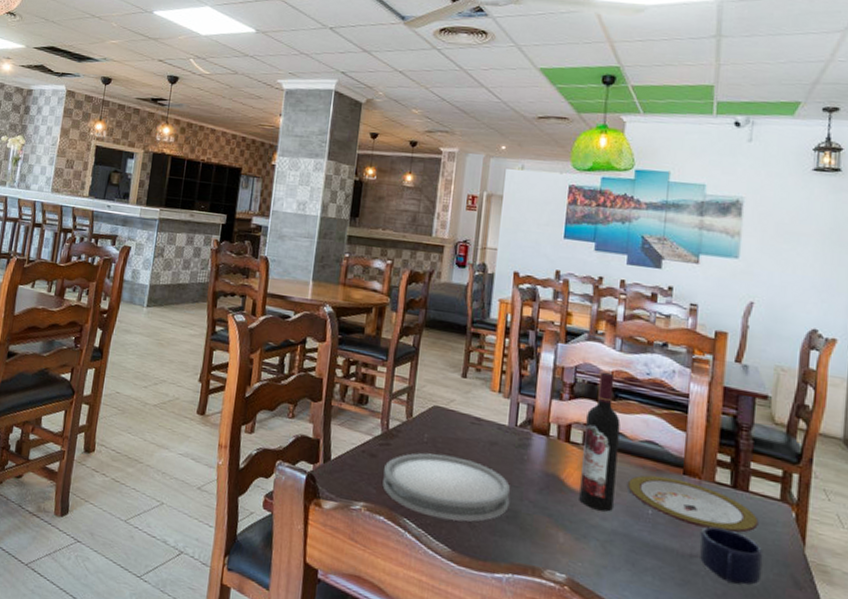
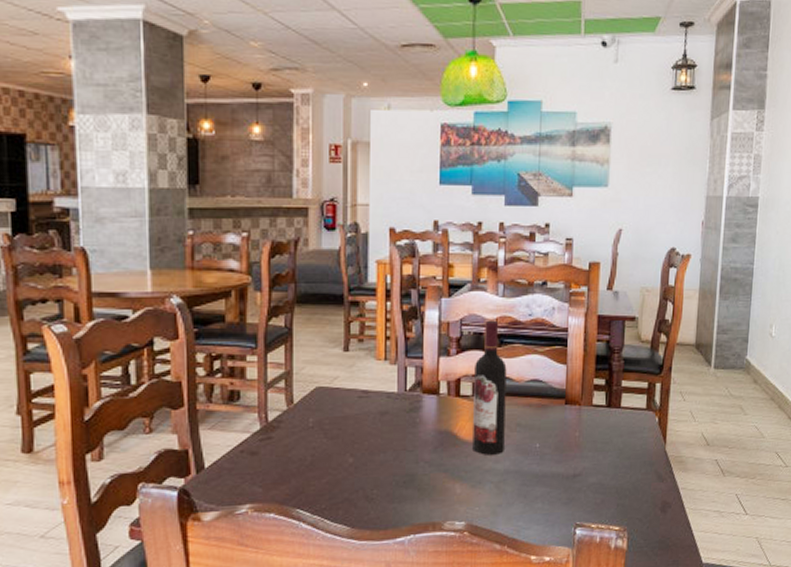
plate: present [382,453,511,522] -> none [268,435,406,501]
plate: present [628,475,759,533] -> none [517,409,629,449]
mug: present [699,526,764,585] -> none [581,444,634,490]

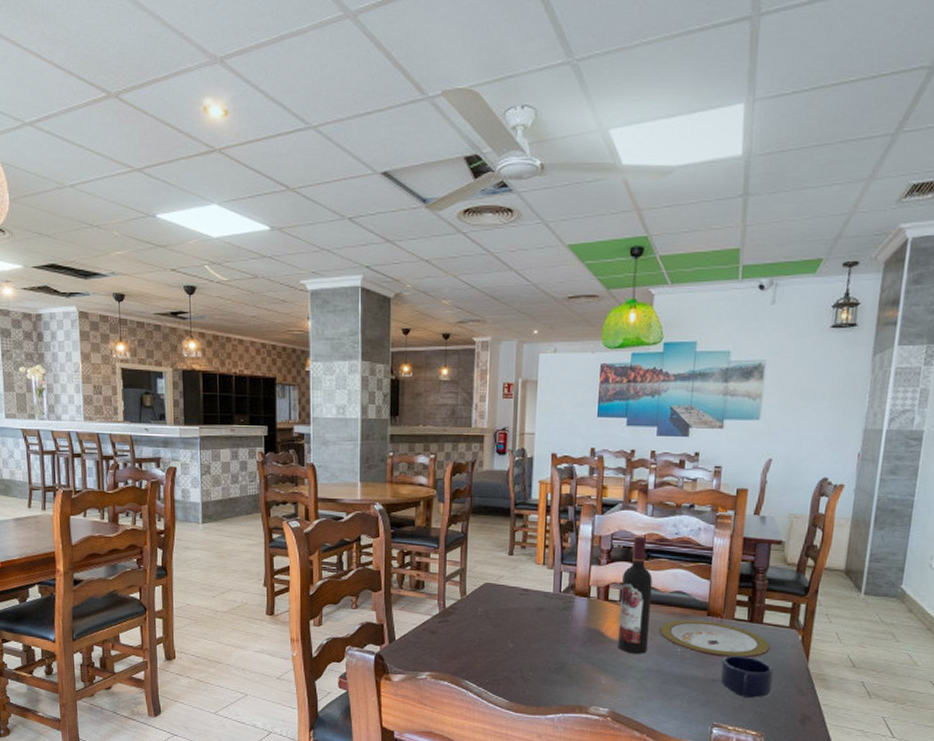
plate: none [517,409,629,449] -> present [660,619,771,658]
mug: none [581,444,634,490] -> present [720,655,774,698]

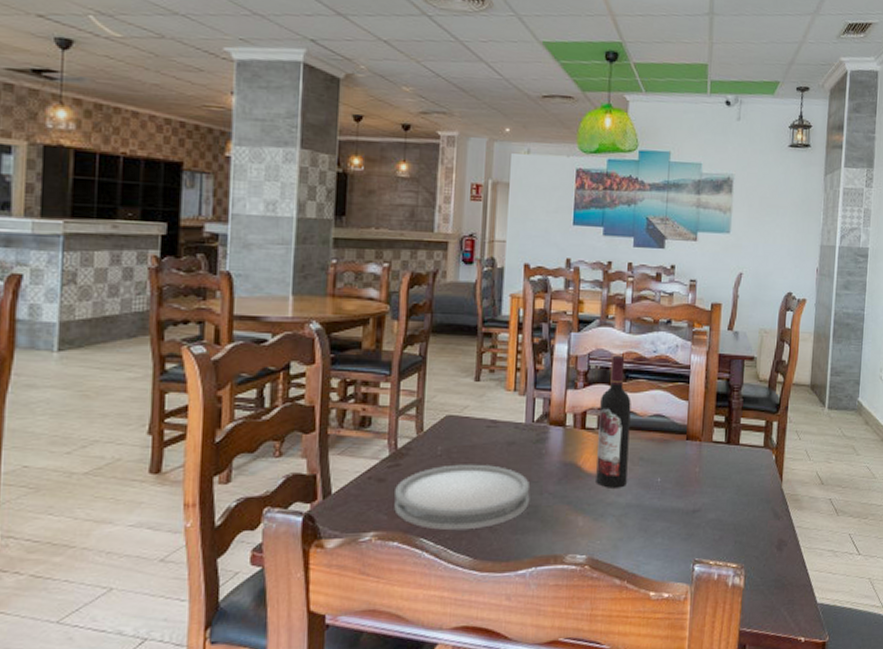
plate: none [444,624,558,677] -> present [394,464,531,530]
plate: present [660,619,771,658] -> none [639,445,747,484]
mug: present [720,655,774,698] -> none [700,481,751,527]

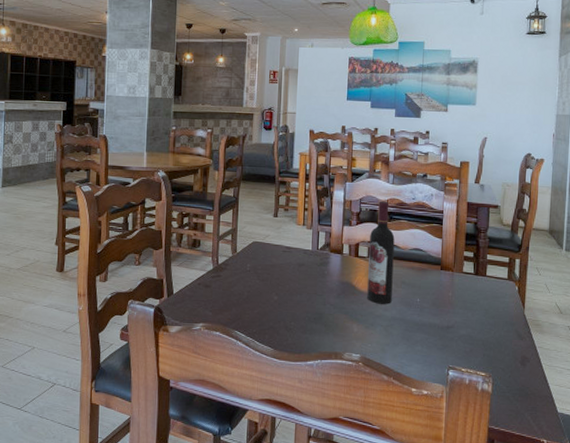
plate: present [394,464,531,530] -> none [217,278,316,327]

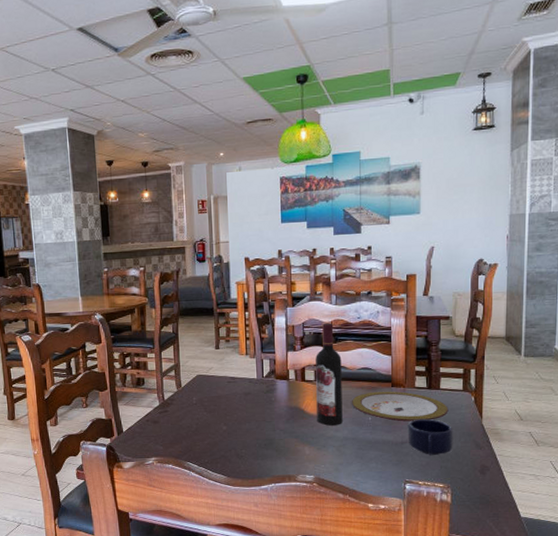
plate: none [402,273,494,307] -> present [352,391,449,422]
mug: none [453,304,497,342] -> present [407,418,453,455]

